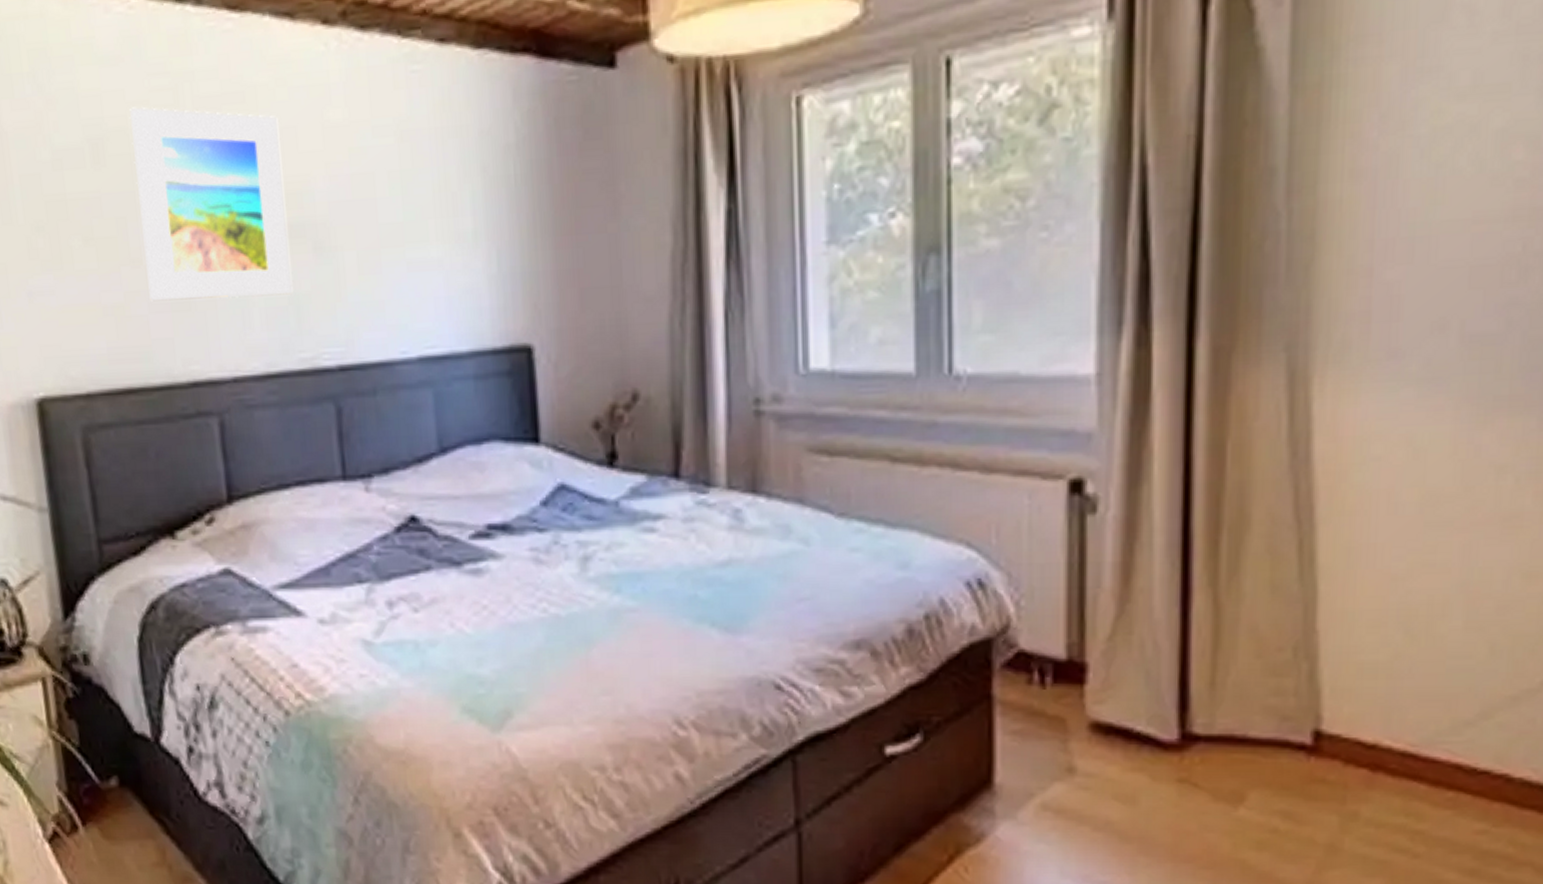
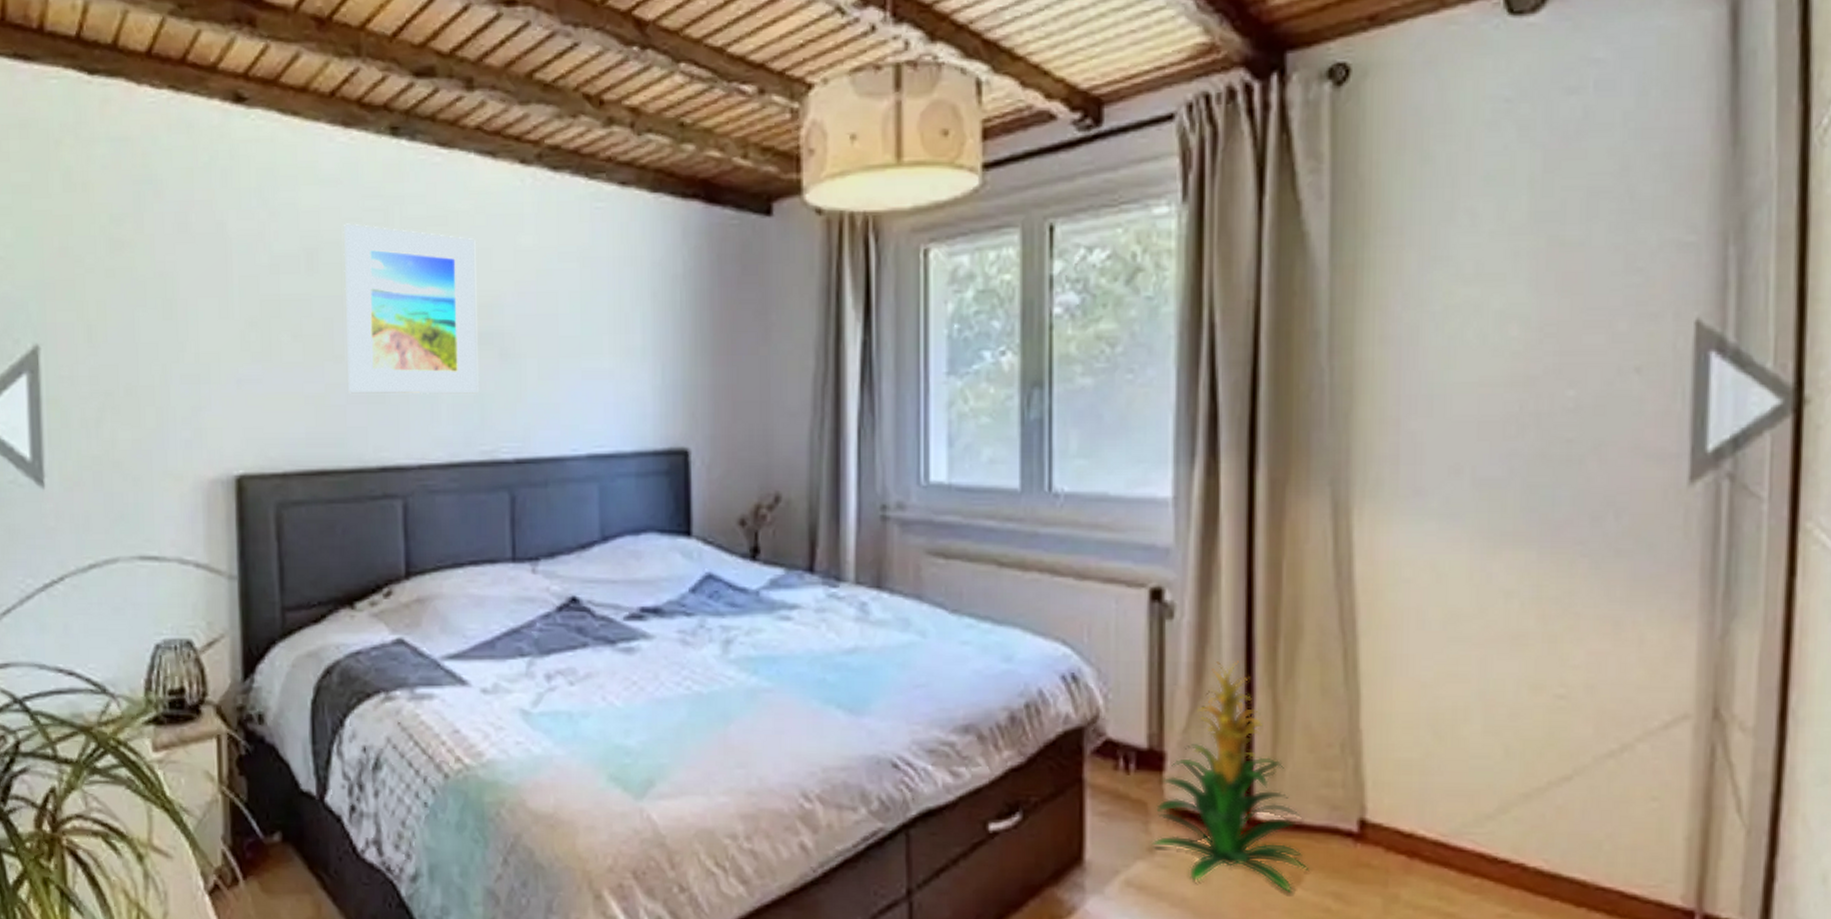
indoor plant: none [1071,558,1254,812] -> present [1151,660,1310,892]

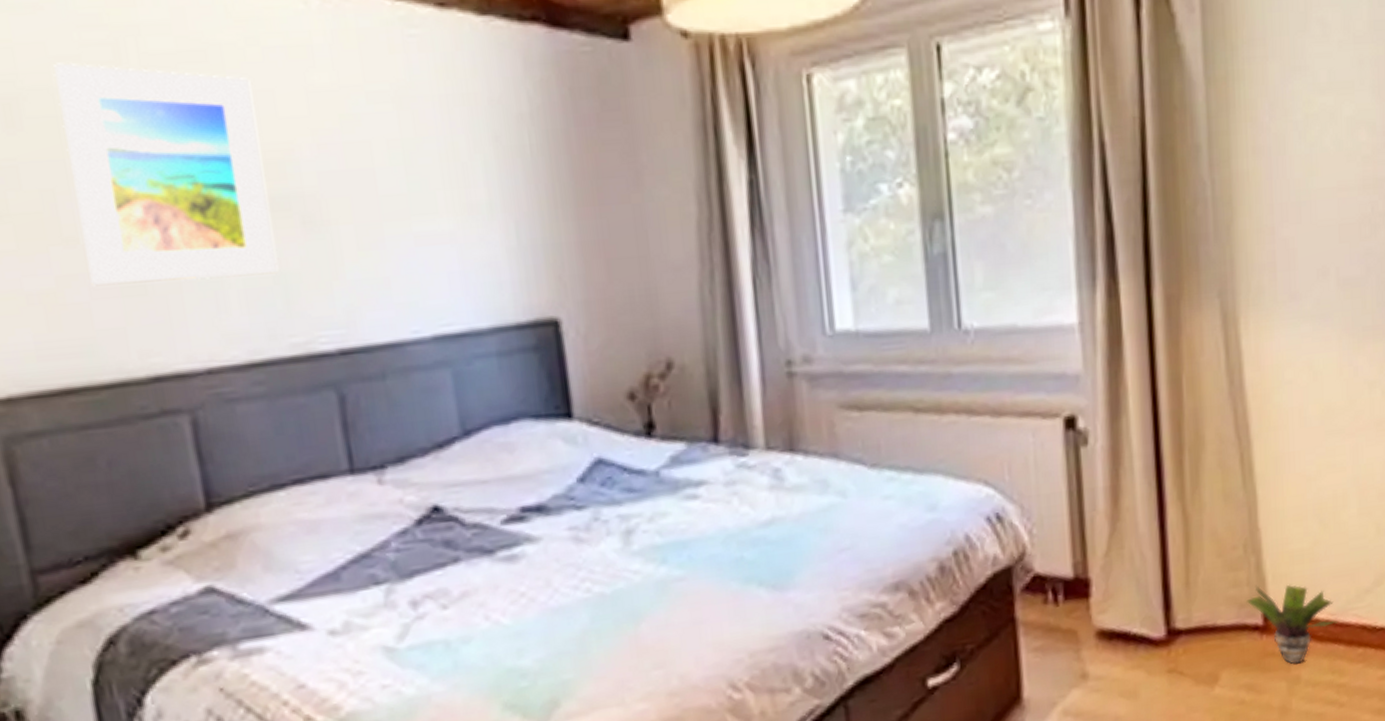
indoor plant: present [1151,660,1310,892] -> none [1084,478,1225,699]
potted plant: none [1340,789,1450,882] -> present [1246,584,1338,665]

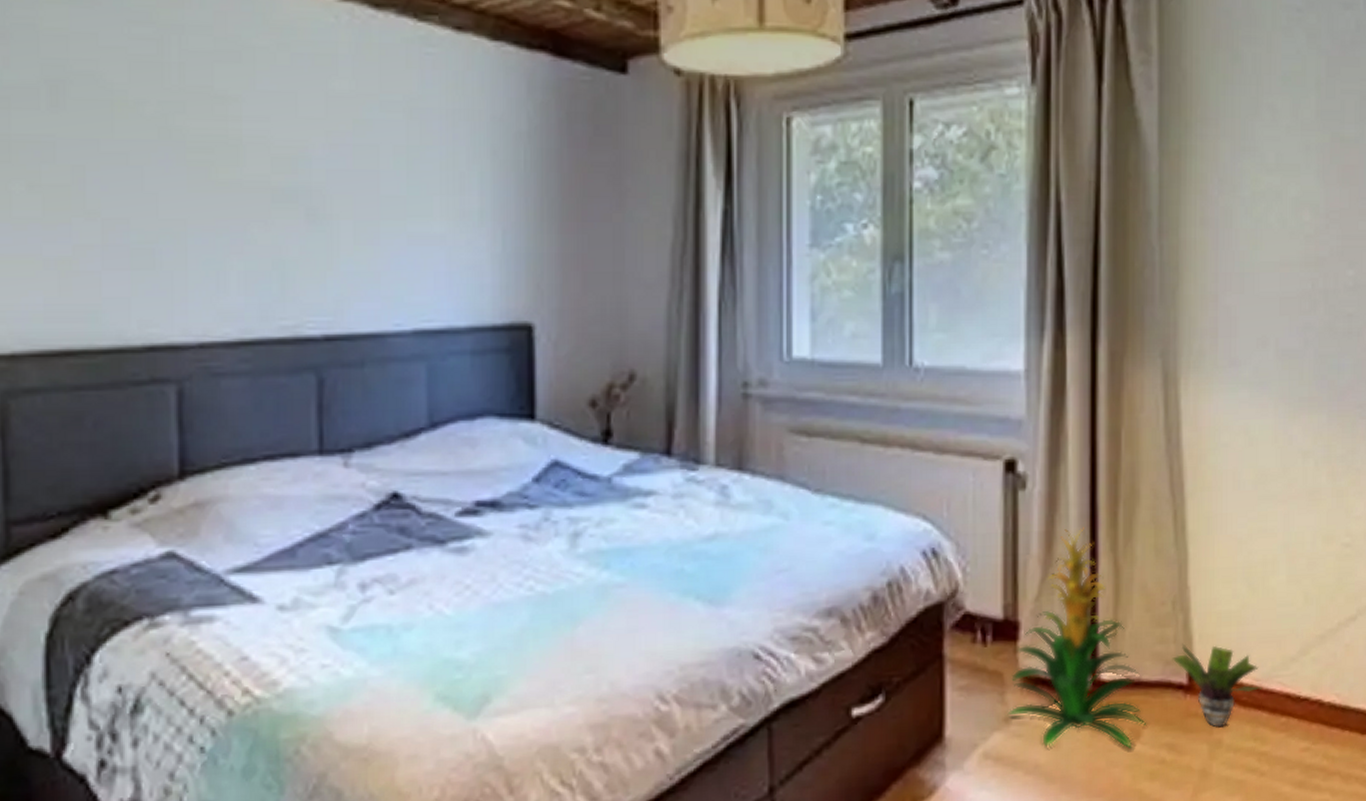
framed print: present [53,62,279,286] -> none [101,52,278,260]
indoor plant: none [1084,478,1225,699] -> present [1007,527,1147,749]

